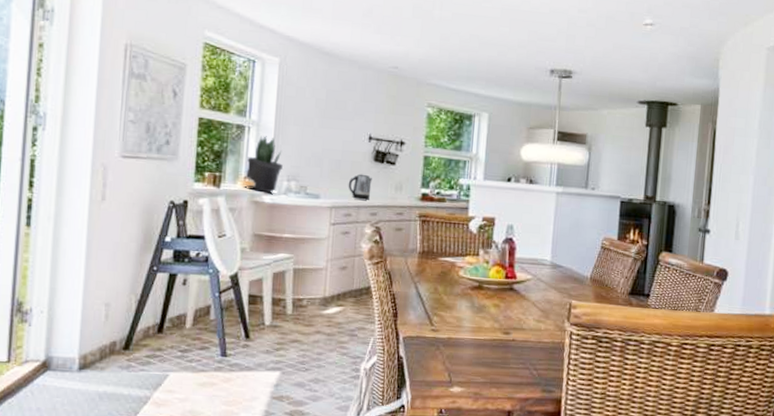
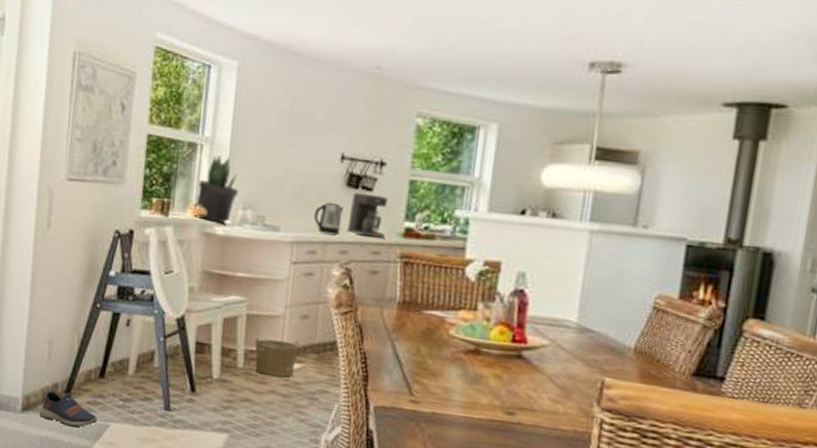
shoe: none [98,349,156,380] -> present [40,390,97,428]
basket: none [301,287,340,320] -> present [254,338,300,378]
coffee maker: none [376,166,407,202] -> present [347,192,388,238]

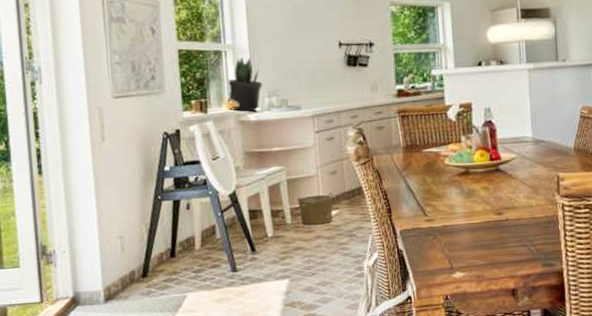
shoe: present [40,390,97,428] -> none [122,276,175,305]
kettle: present [313,202,343,235] -> none [326,79,349,105]
coffee maker: present [347,192,388,238] -> none [353,68,383,102]

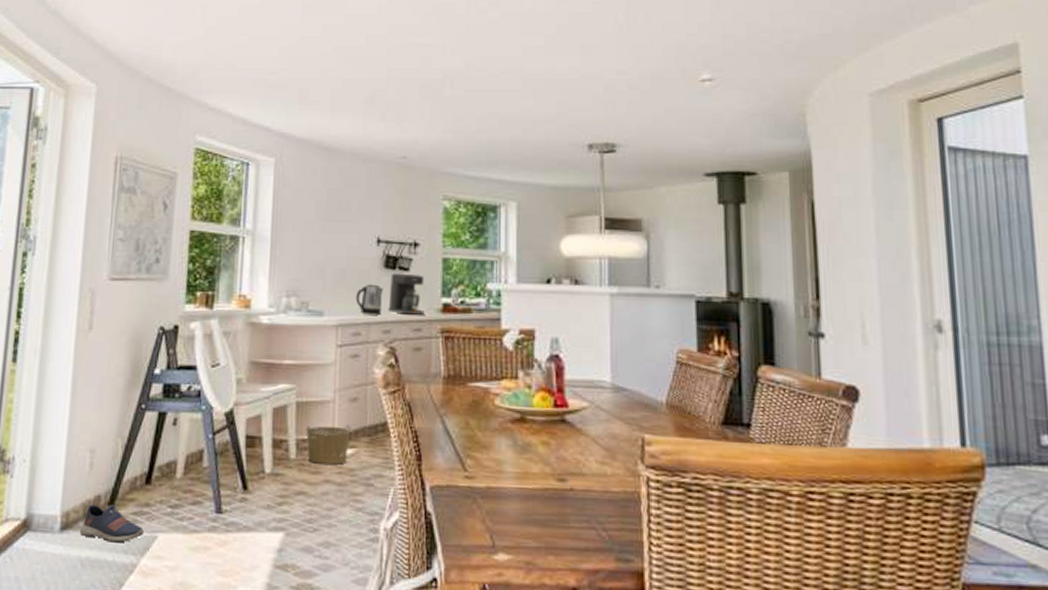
shoe: none [122,276,175,305] -> present [80,504,144,543]
planter: present [228,57,262,112] -> none [238,246,281,313]
kettle: none [326,79,349,105] -> present [355,284,383,315]
coffee maker: none [353,68,383,102] -> present [388,273,425,315]

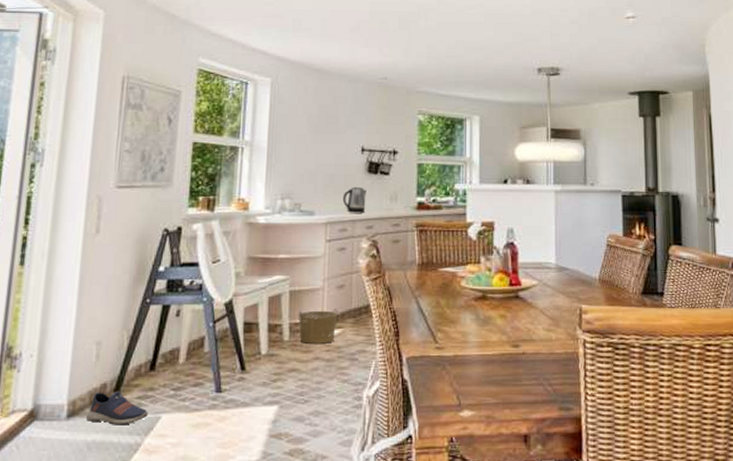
coffee maker: present [388,273,425,315] -> none [371,177,402,212]

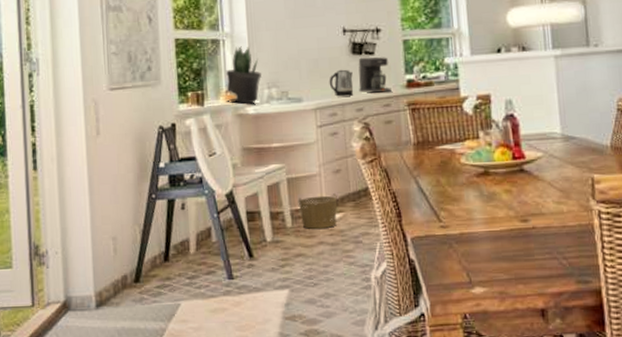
shoe: present [86,390,148,425] -> none [113,281,168,313]
planter: none [237,155,276,214] -> present [225,46,261,105]
coffee maker: none [371,177,402,212] -> present [358,57,392,93]

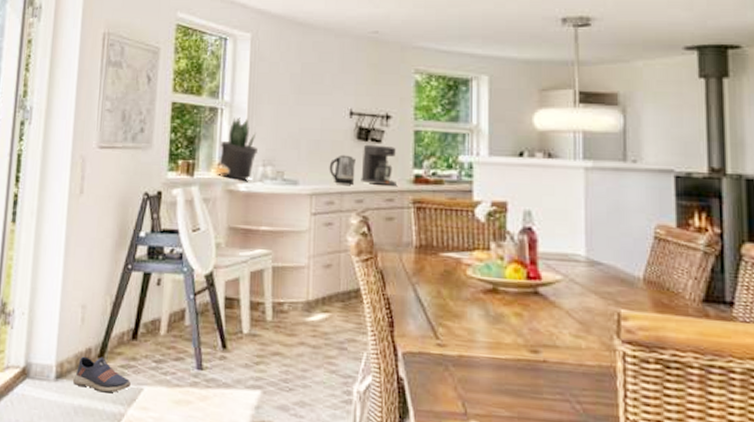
shoe: none [113,281,168,313] -> present [73,356,131,393]
basket: present [298,192,338,230] -> none [281,289,325,329]

